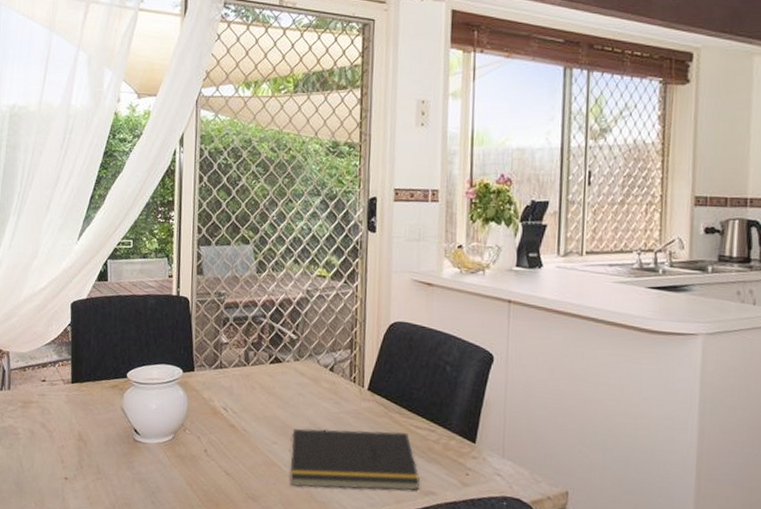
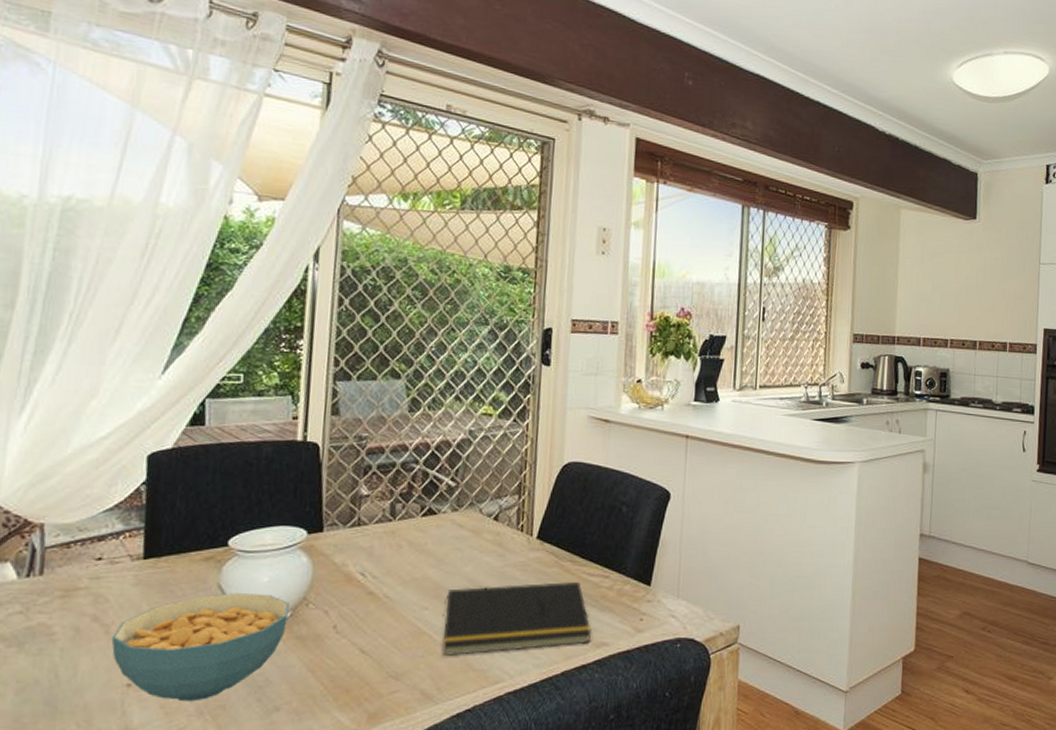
cereal bowl: none [53,415,171,497] -> present [111,593,289,702]

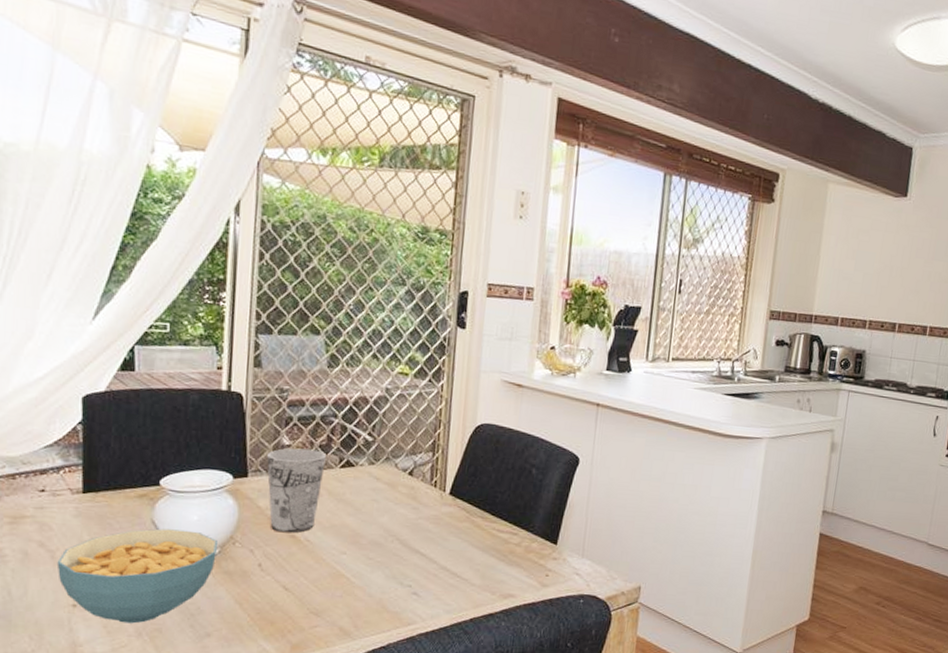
cup: none [344,498,407,590] -> present [267,448,326,533]
notepad: present [441,581,592,655] -> none [358,535,500,598]

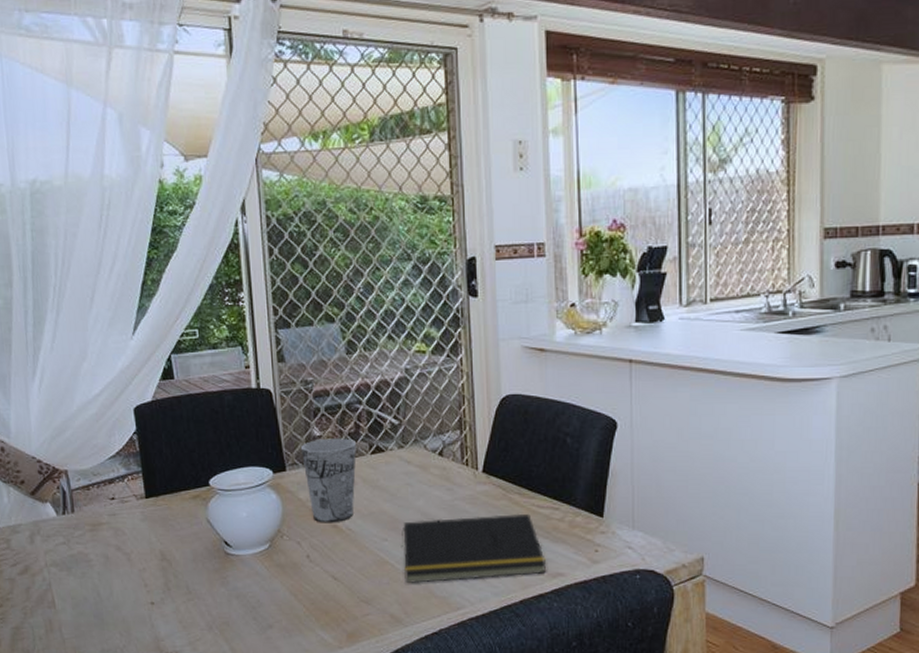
cereal bowl: present [56,528,217,624] -> none [133,527,268,618]
notepad: none [358,535,500,598] -> present [401,513,547,583]

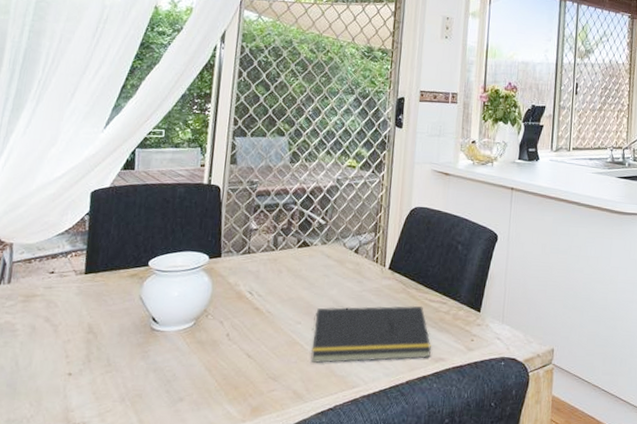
cup: present [301,438,356,523] -> none [237,231,287,306]

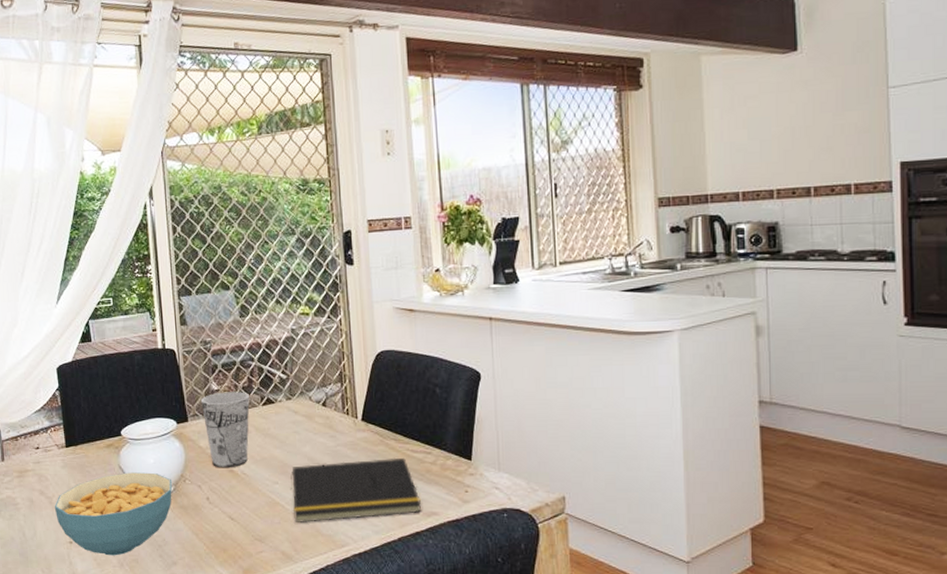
cereal bowl: none [58,304,193,390] -> present [54,472,172,556]
cup: none [237,231,287,306] -> present [201,391,250,468]

